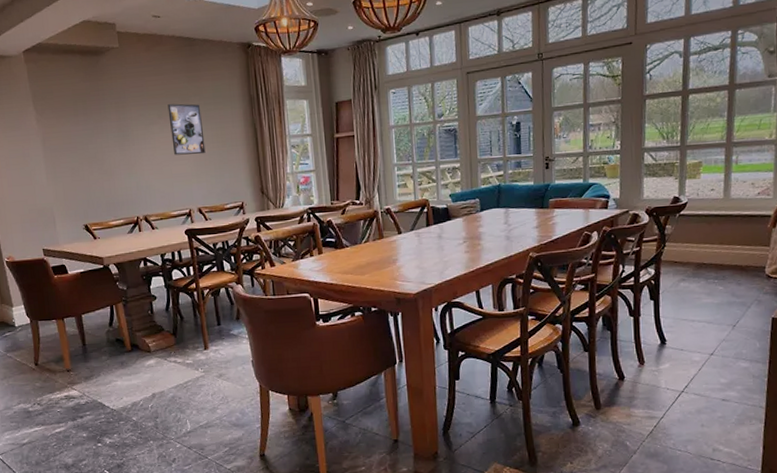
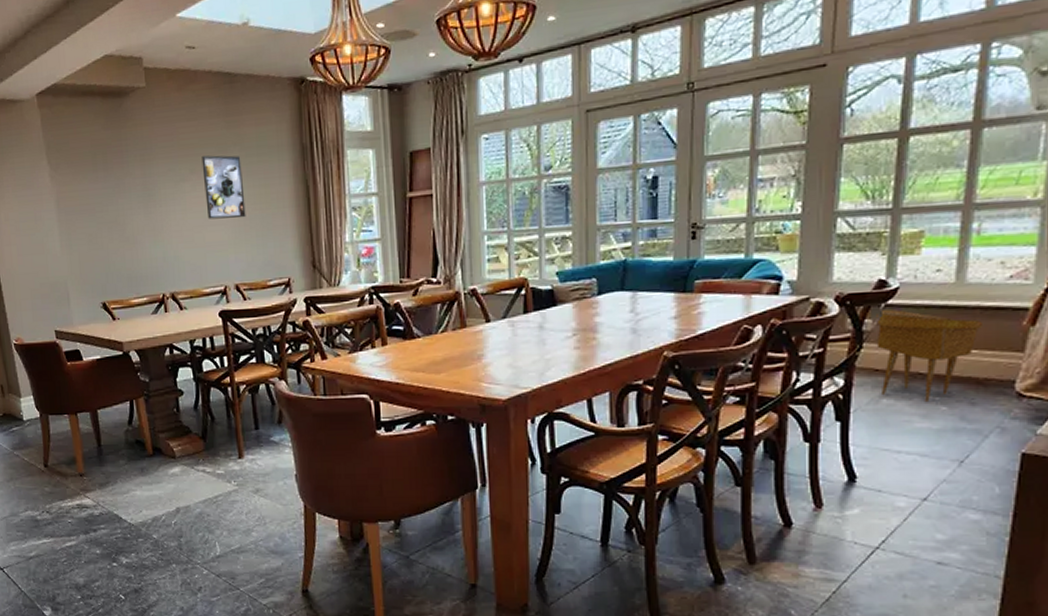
side table: none [674,218,743,285] -> present [876,309,984,403]

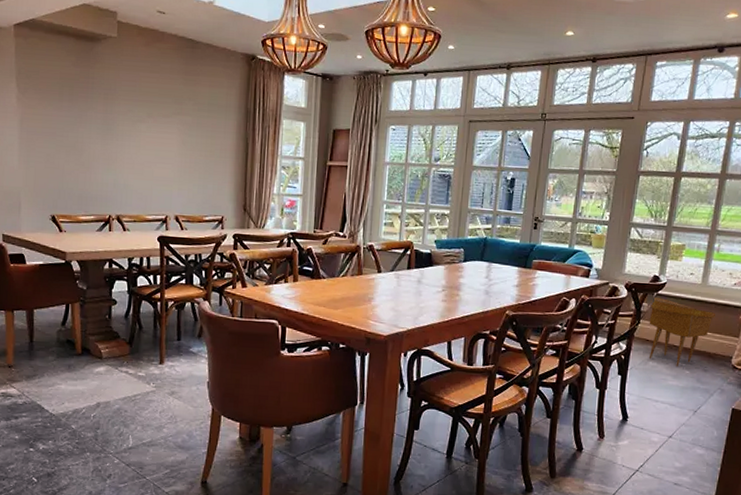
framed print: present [201,155,246,220] -> none [158,104,194,161]

